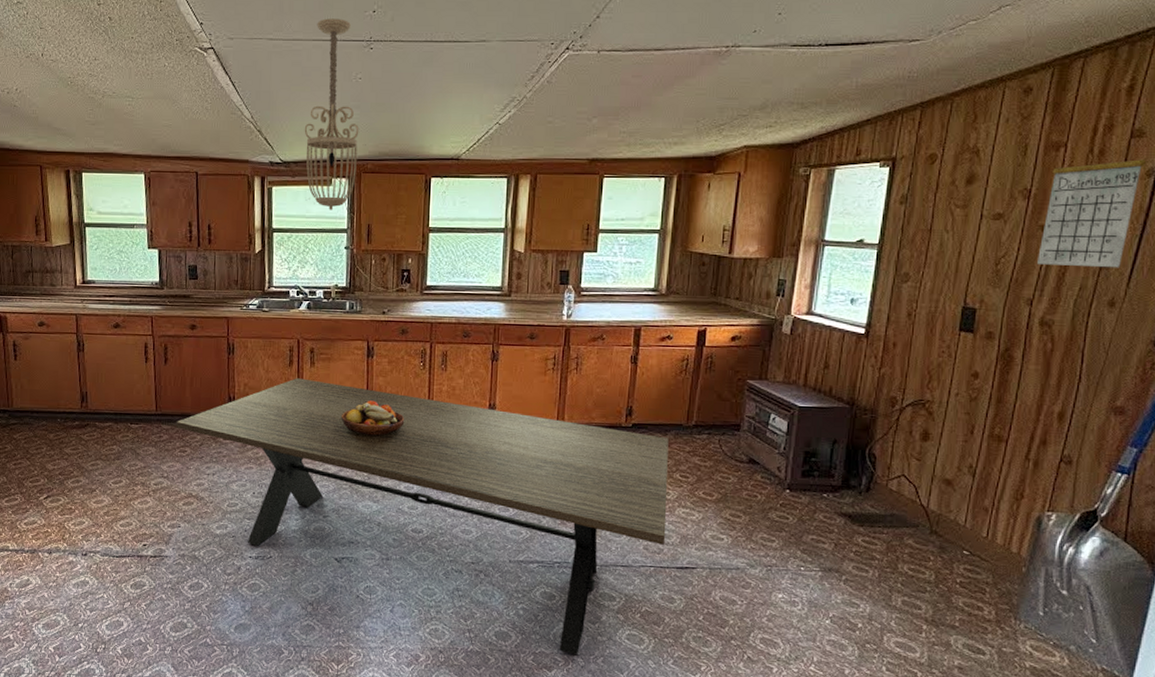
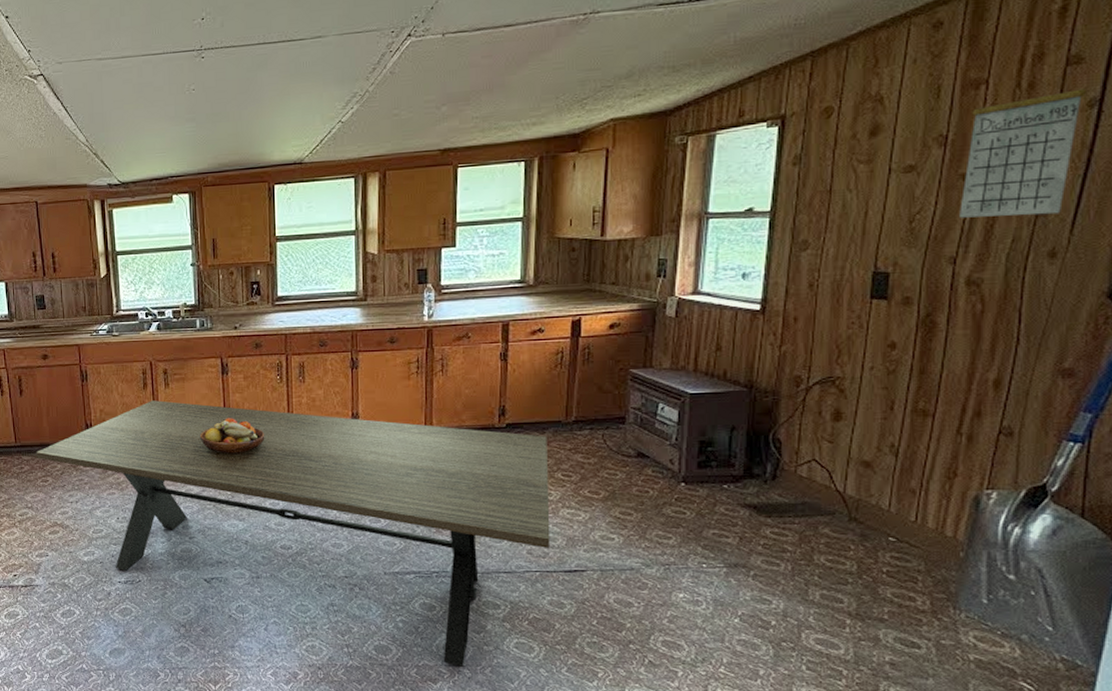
ceiling light fixture: present [304,18,366,210] -> none [140,30,205,228]

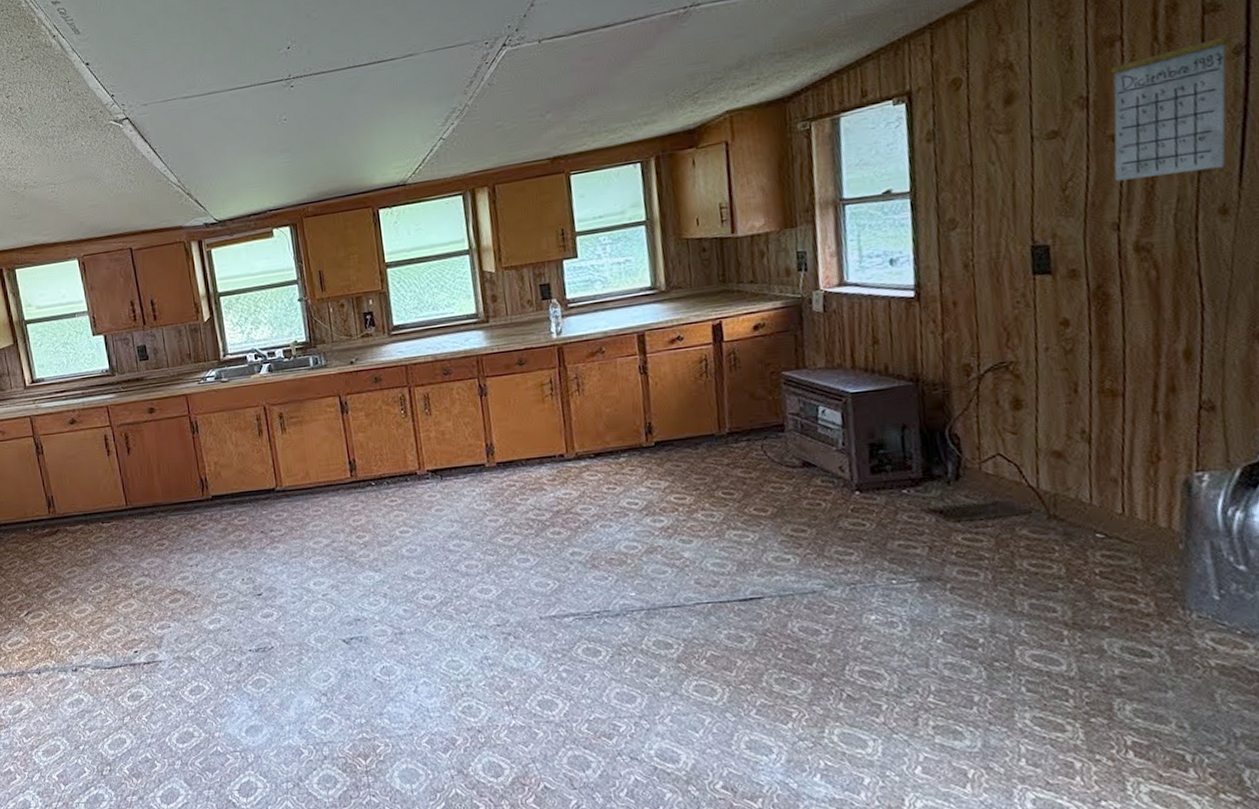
dining table: present [36,400,551,667] -> none [149,447,720,718]
fruit bowl: present [199,418,265,454] -> none [323,459,395,499]

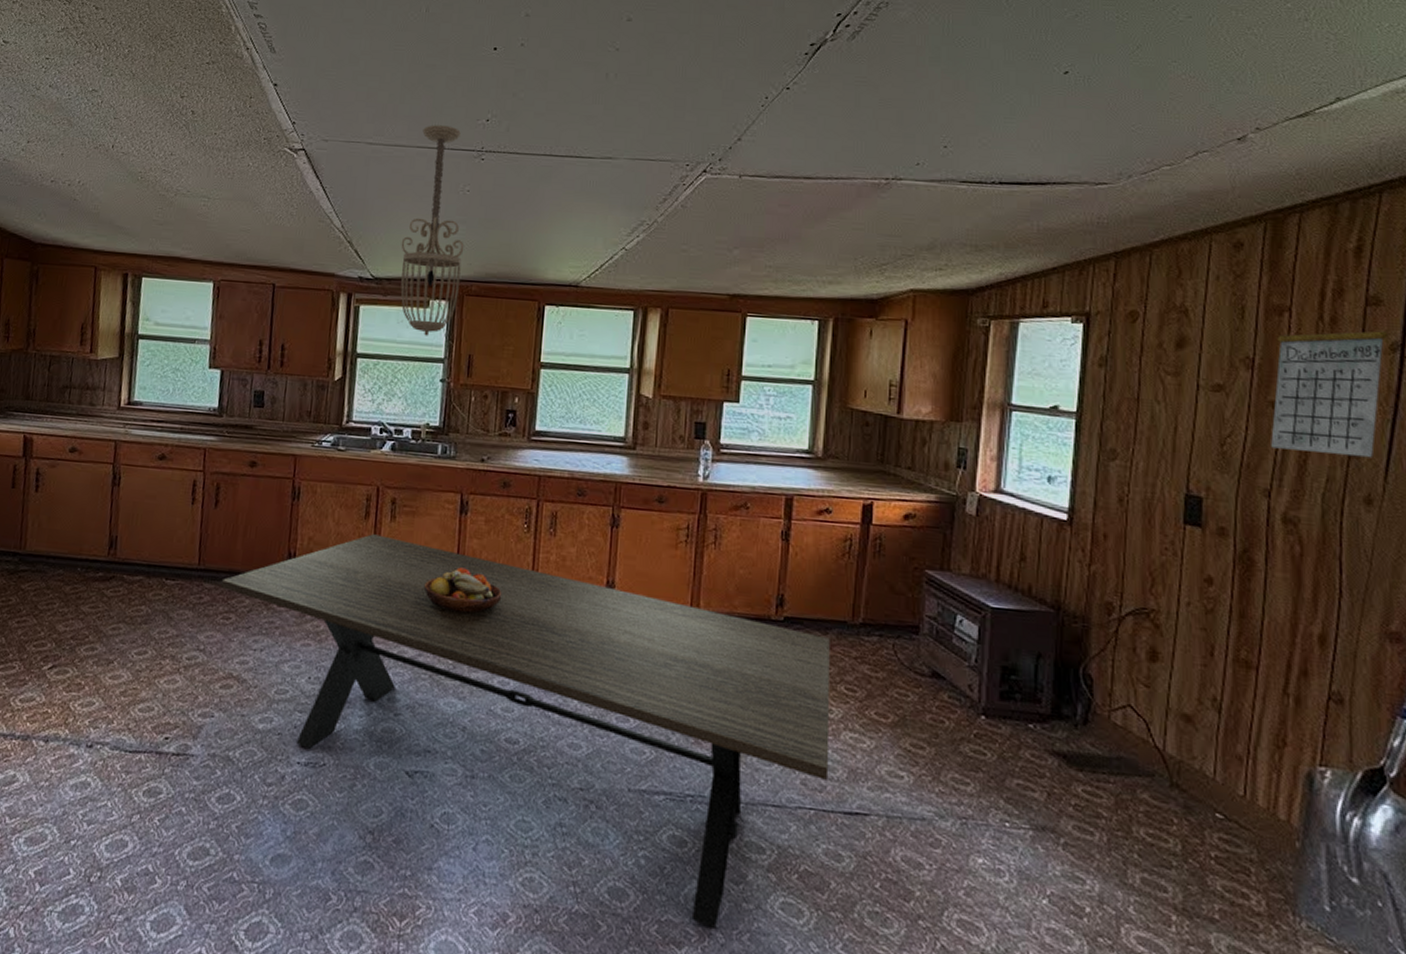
dining table: none [149,447,720,718] -> present [220,534,830,929]
ceiling light fixture: none [230,62,304,263] -> present [397,125,471,336]
fruit bowl: none [323,459,395,499] -> present [423,567,502,613]

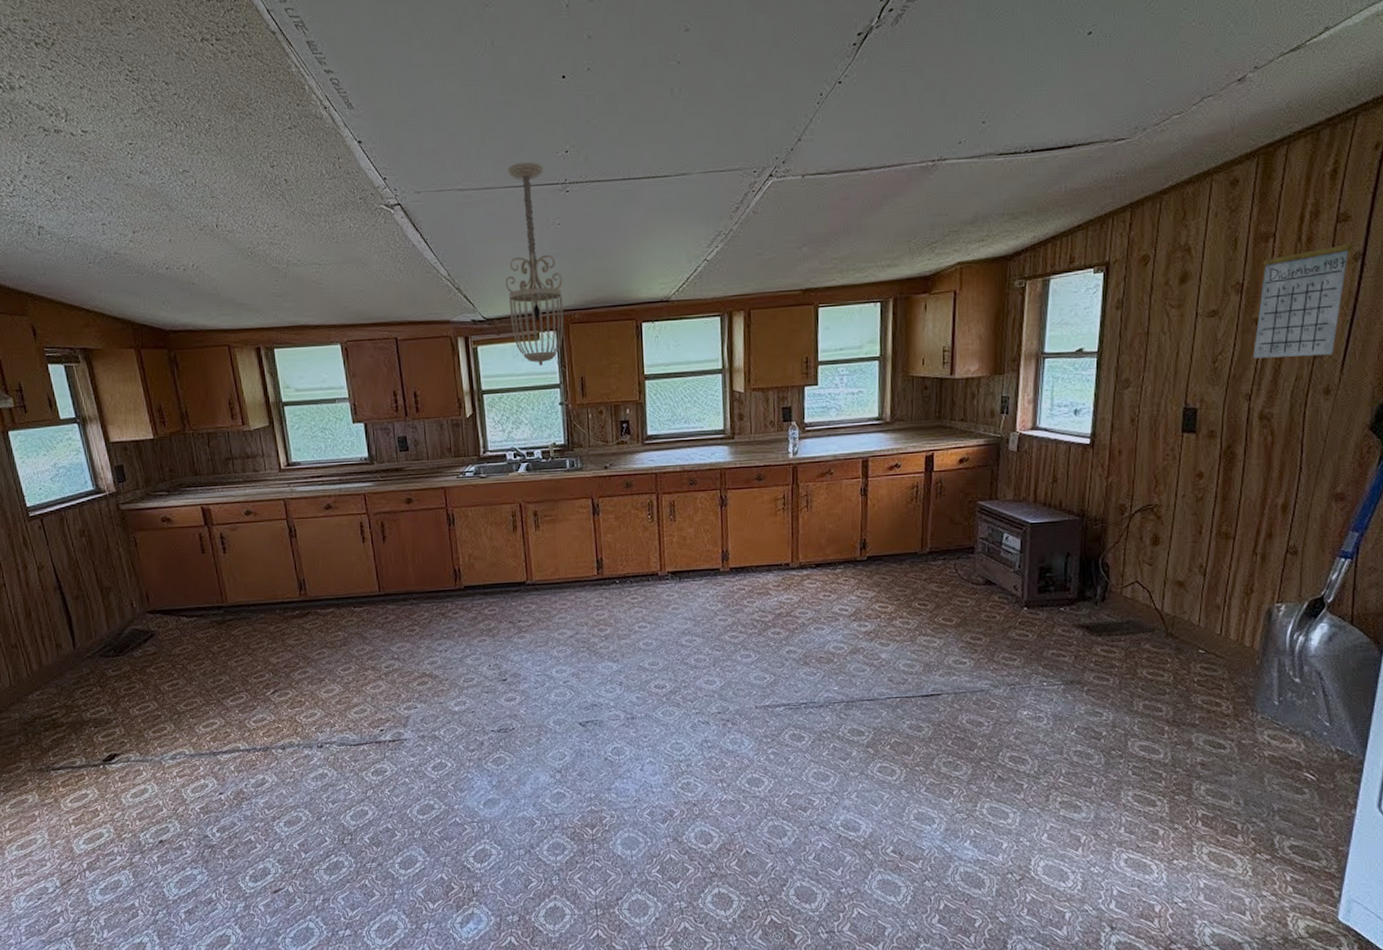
dining table: present [220,534,830,929] -> none [401,543,909,794]
fruit bowl: present [423,567,502,613] -> none [571,559,638,595]

